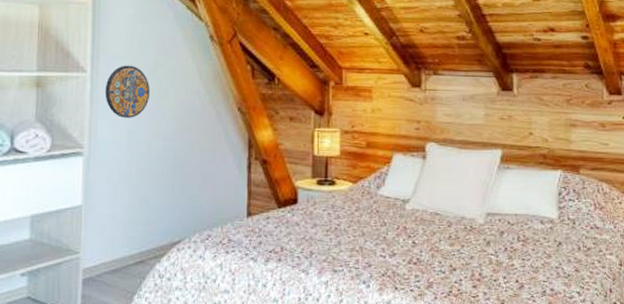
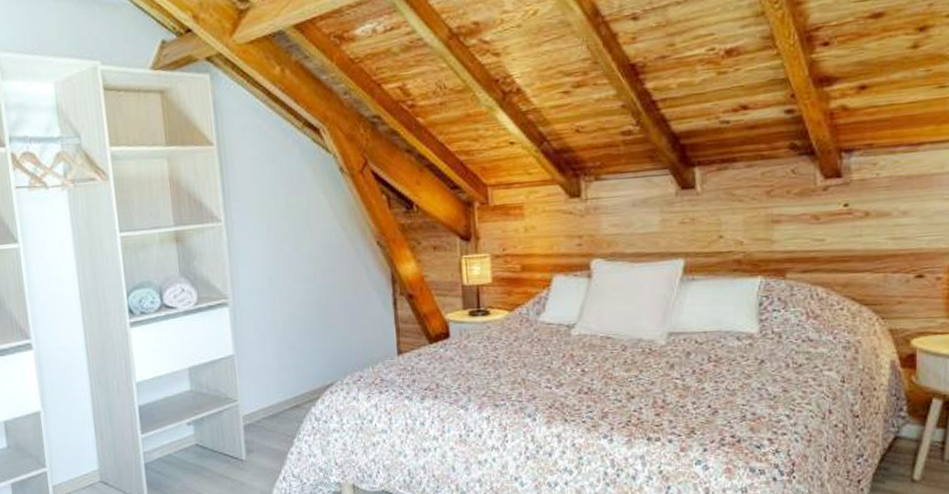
manhole cover: present [104,65,151,118] -> none [240,209,286,264]

